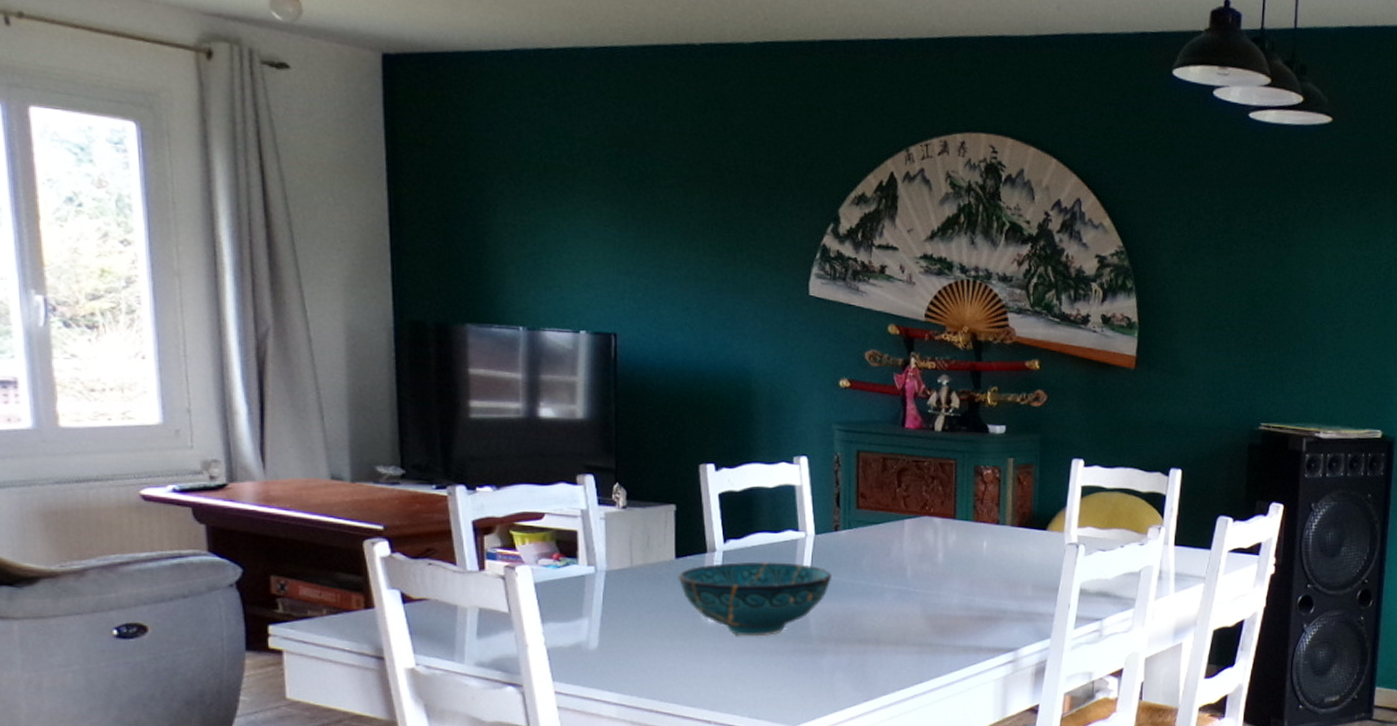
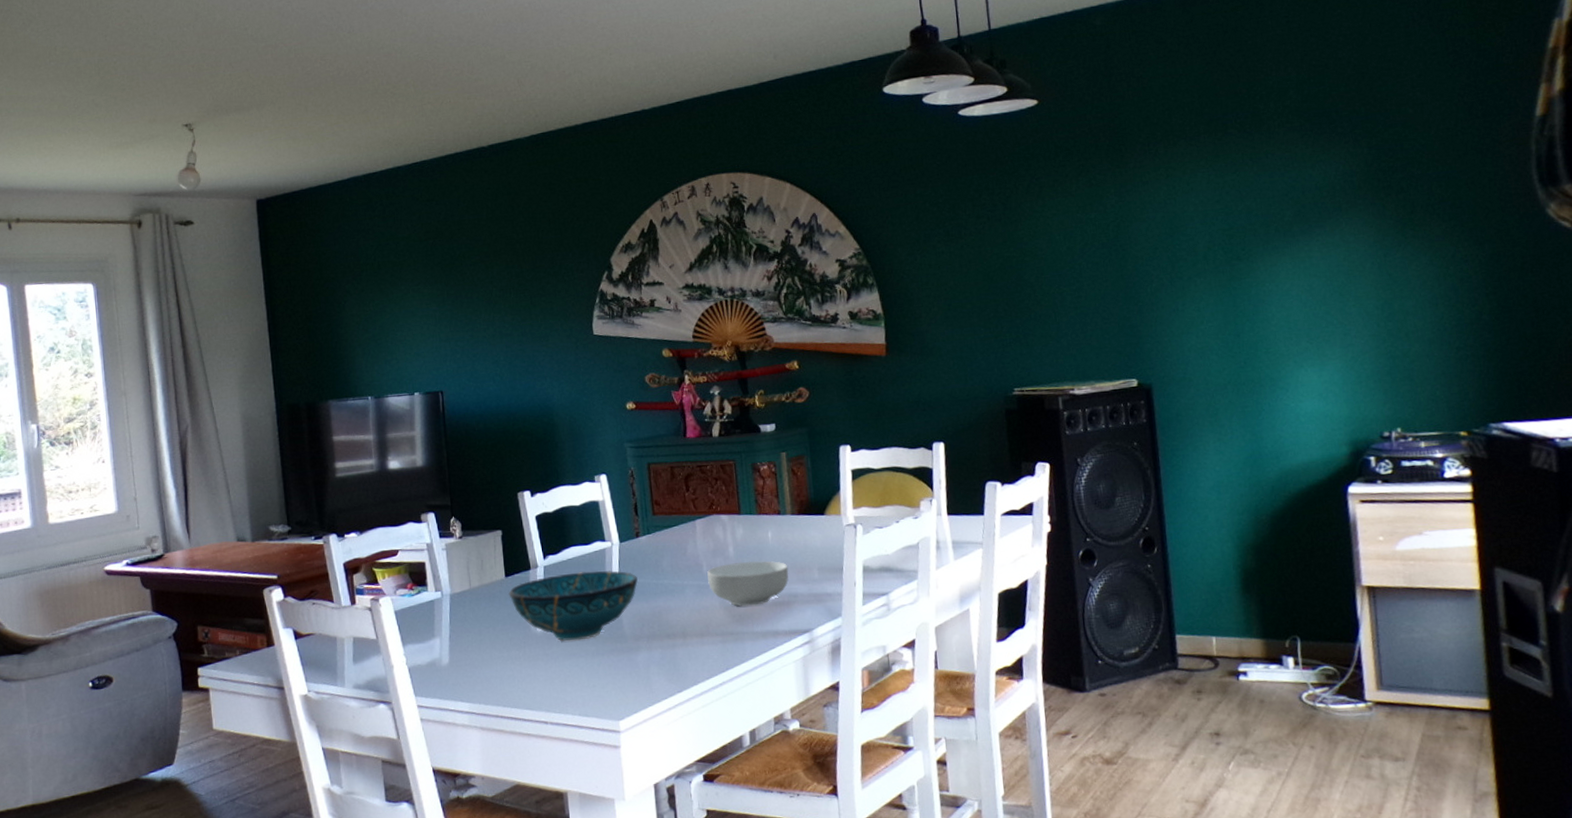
cereal bowl: none [911,570,1001,618] -> present [707,561,789,607]

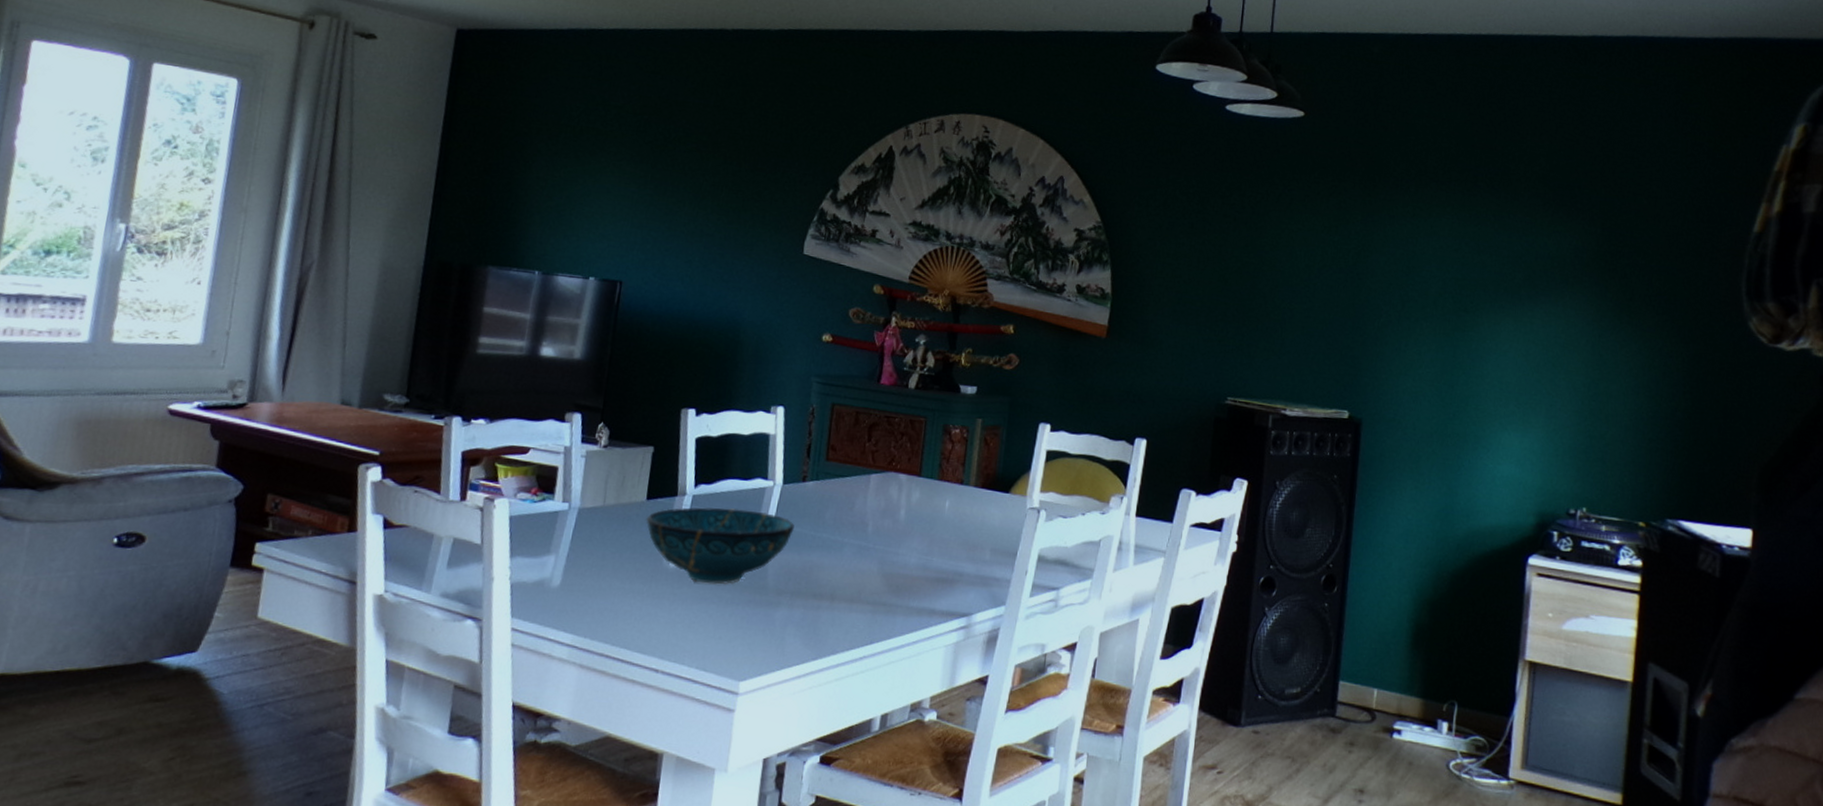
cereal bowl: present [707,561,789,607] -> none [870,527,960,578]

